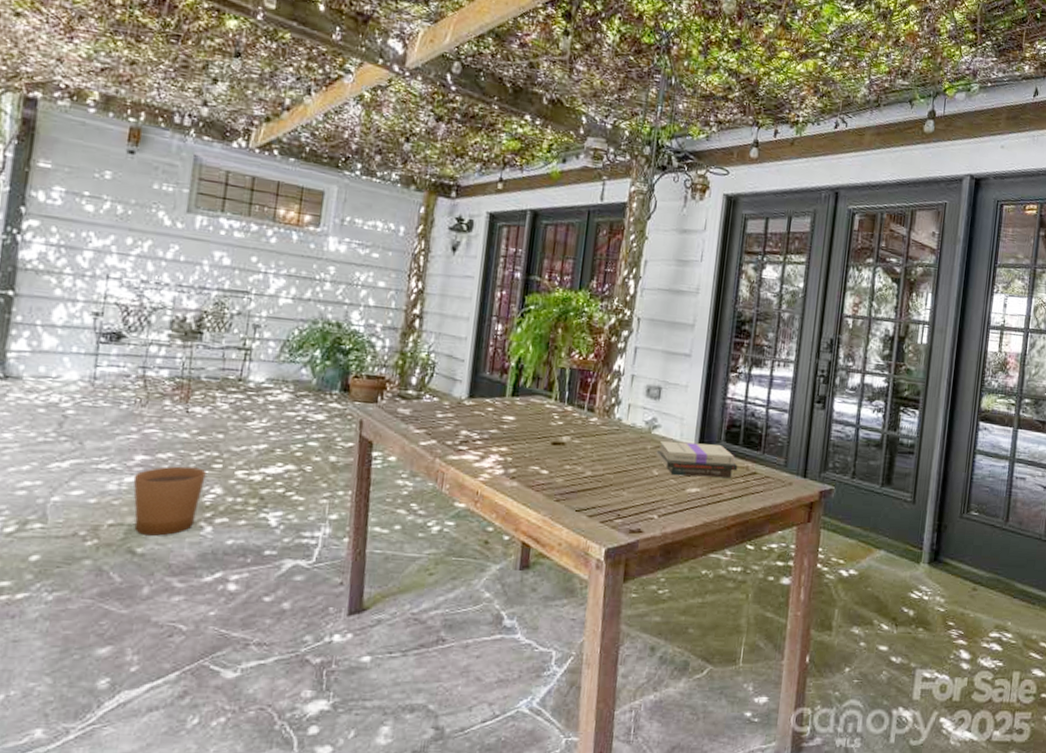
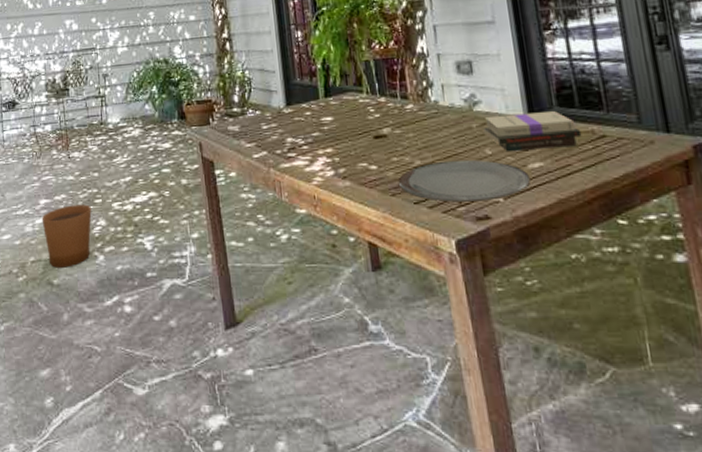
plate: none [565,475,686,517] -> present [398,159,531,203]

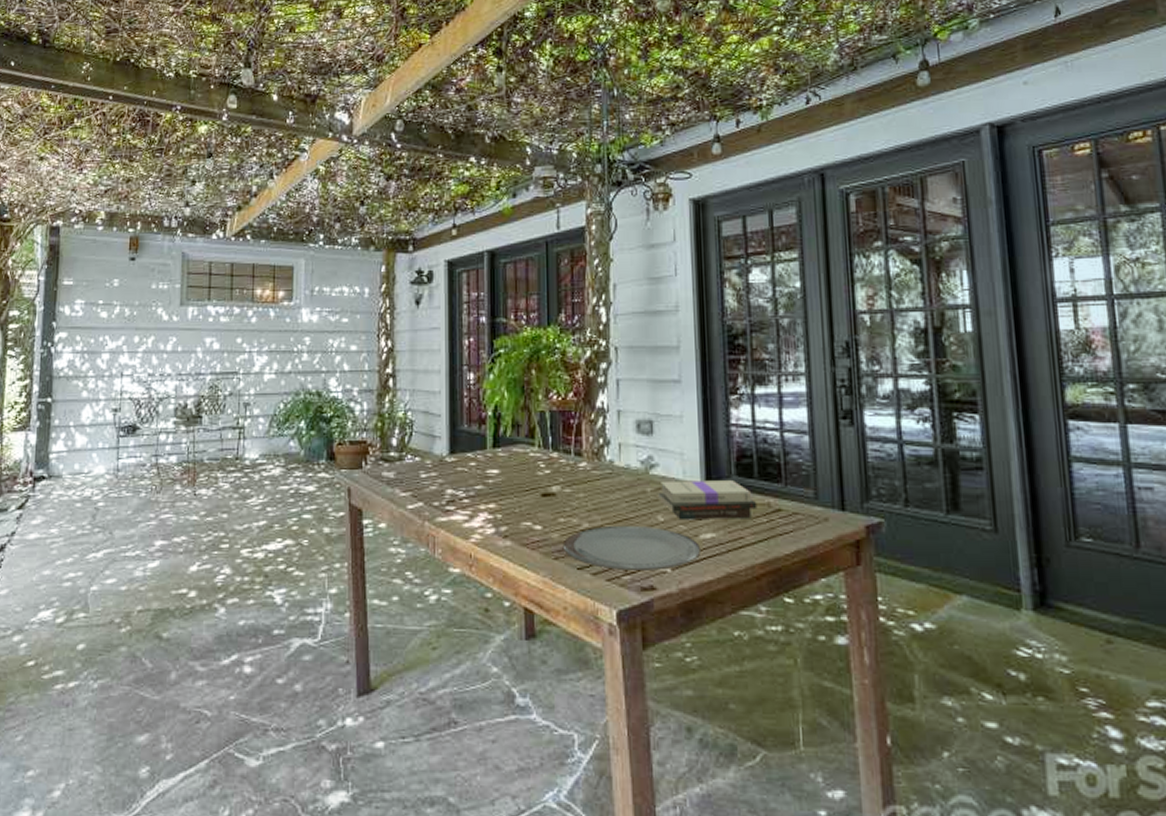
planter: present [41,204,92,268] -> none [155,549,216,620]

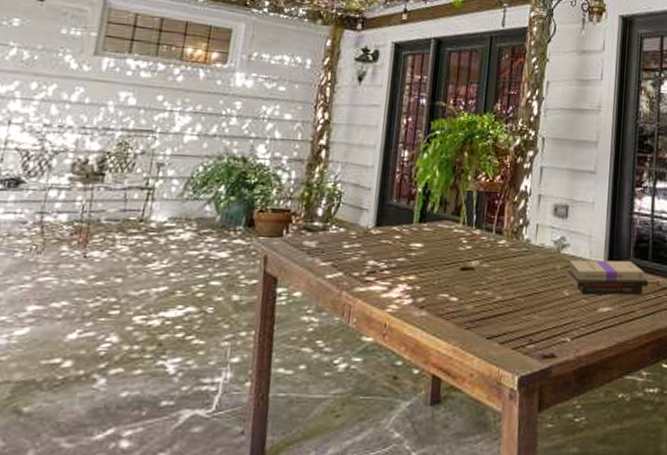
plate: present [562,525,702,572] -> none [475,298,598,341]

